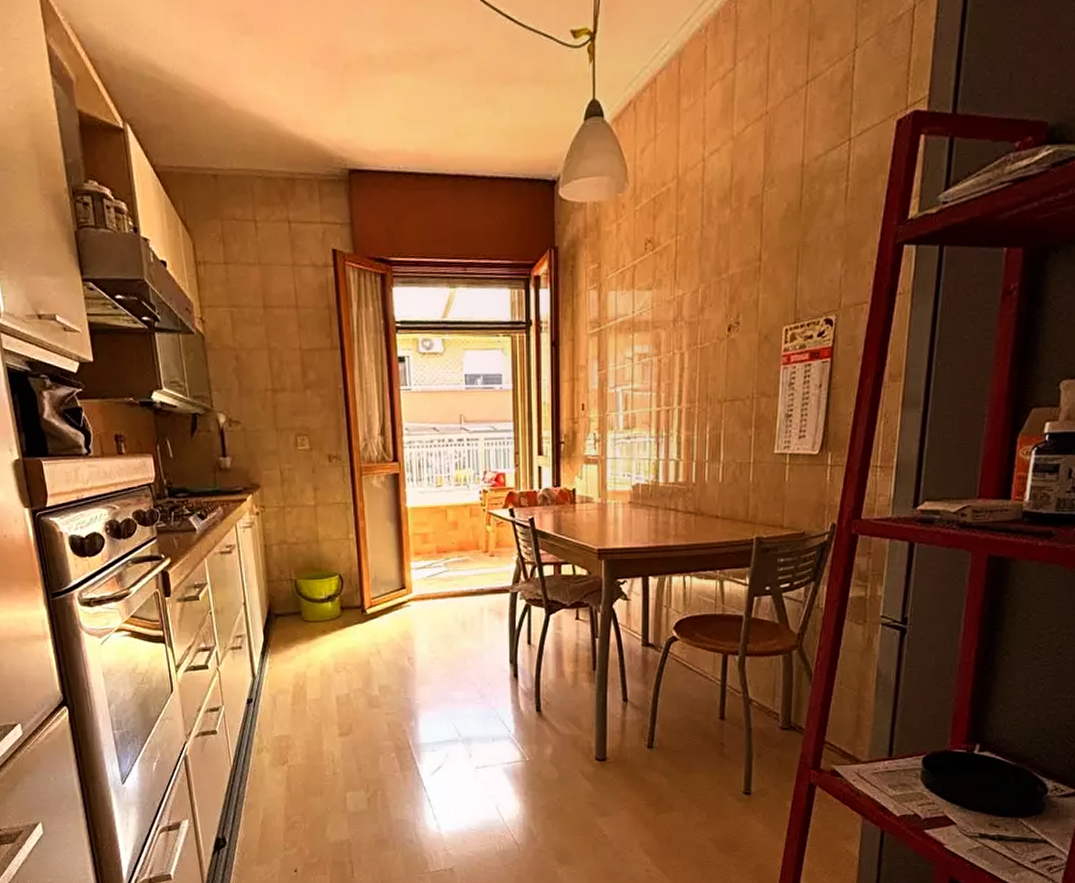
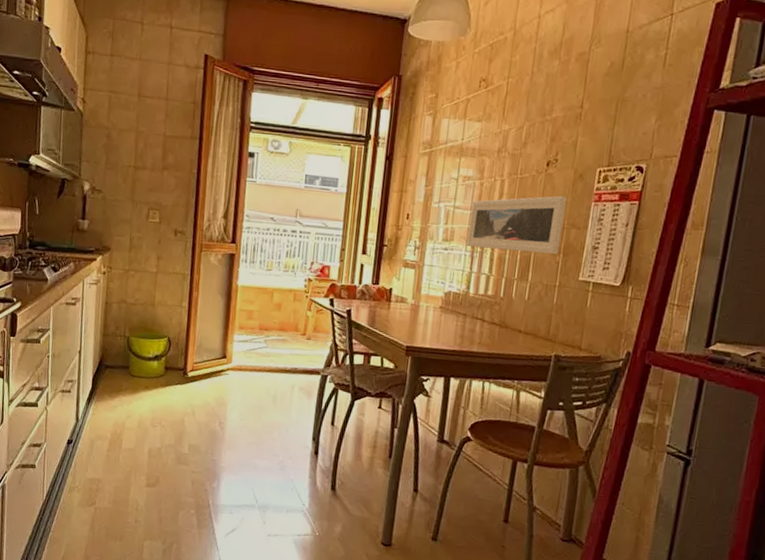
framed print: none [650,362,754,431] -> present [467,195,567,255]

